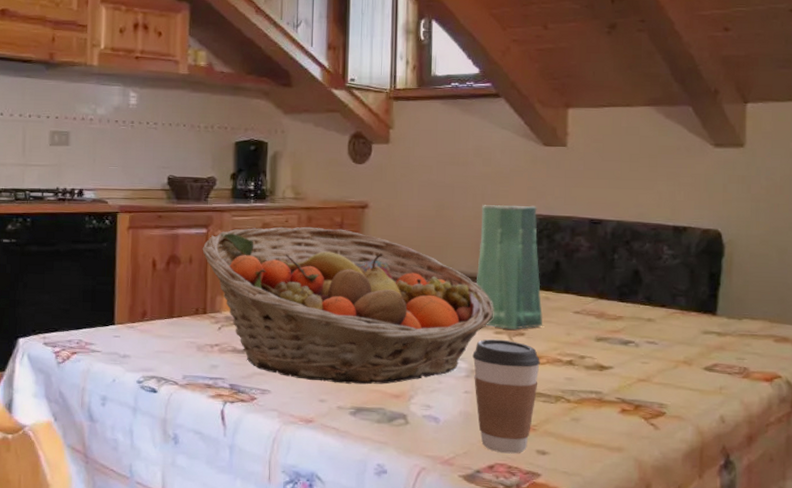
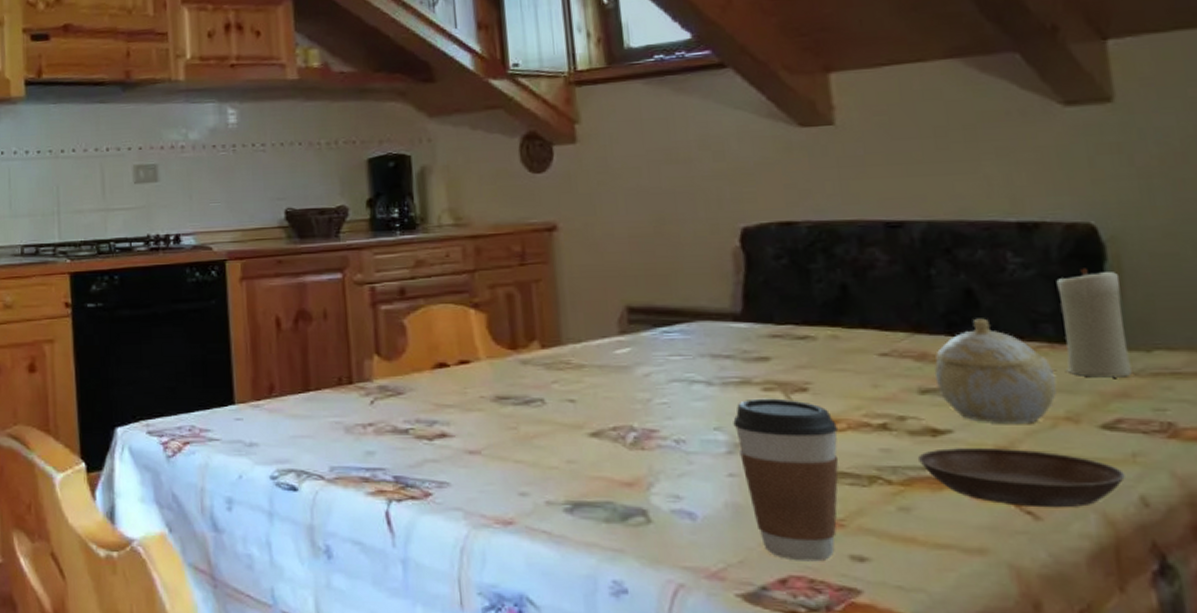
fruit basket: present [202,226,494,385] -> none [338,260,758,470]
vase: present [476,205,543,330] -> none [719,209,835,384]
saucer: none [589,379,713,422] -> present [918,448,1125,508]
sugar bowl: none [607,291,682,364] -> present [934,318,1057,423]
candle: none [689,260,730,336] -> present [1056,268,1132,378]

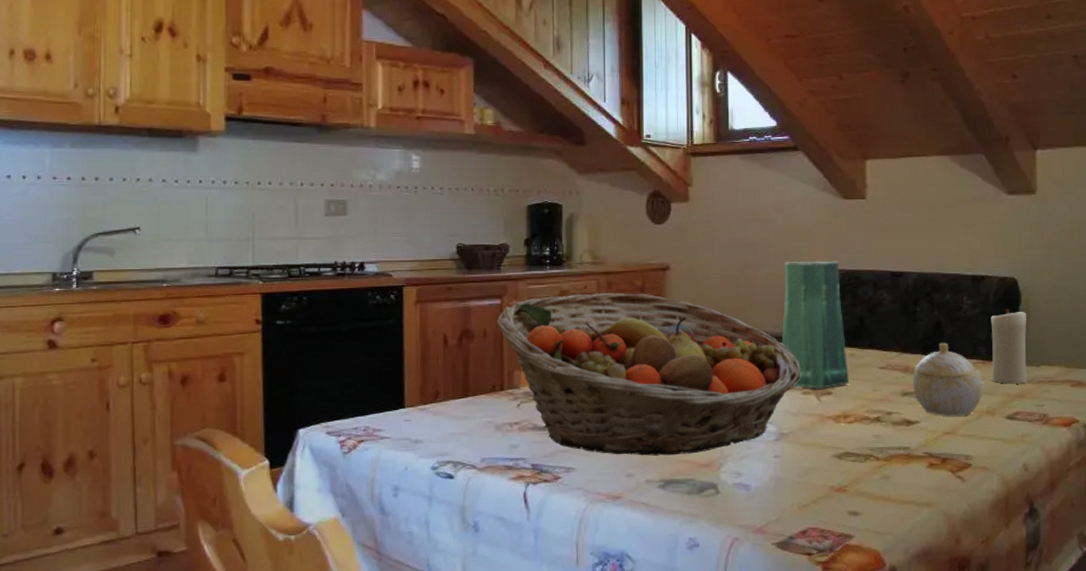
fruit basket: none [338,260,758,470] -> present [497,292,801,456]
vase: none [719,209,835,384] -> present [781,260,850,389]
coffee cup: present [733,398,839,562] -> none [781,399,849,517]
saucer: present [918,448,1125,508] -> none [897,433,1016,473]

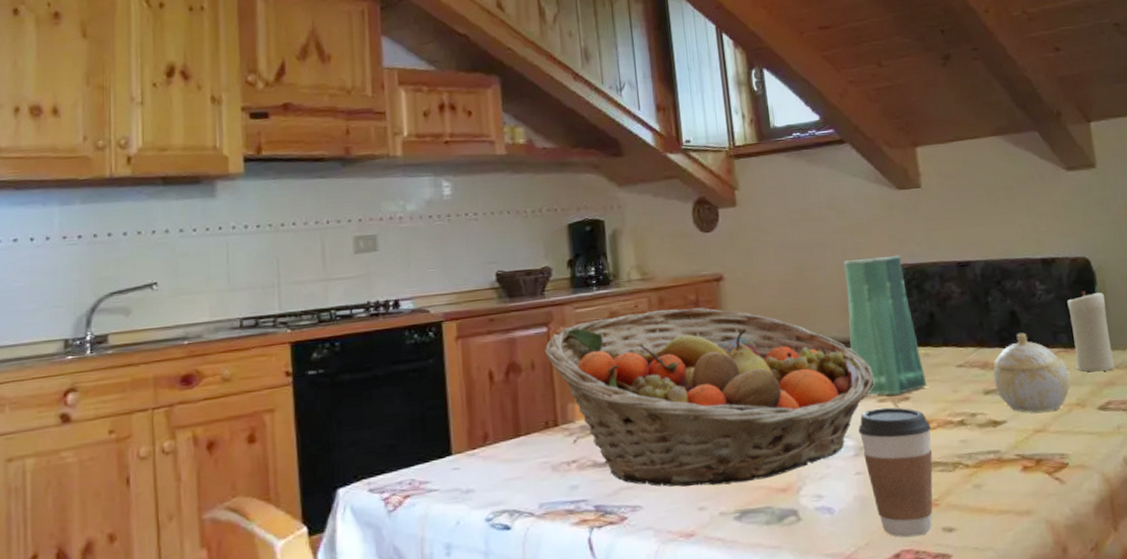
coffee cup: none [781,399,849,517] -> present [858,407,933,538]

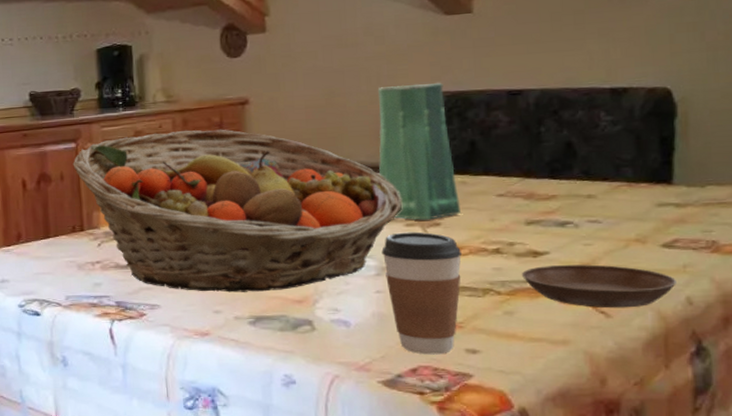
saucer: none [985,430,1114,474] -> present [522,264,676,308]
sugar bowl: present [993,332,1071,412] -> none [538,164,631,246]
candle: present [1067,291,1115,372] -> none [637,123,689,208]

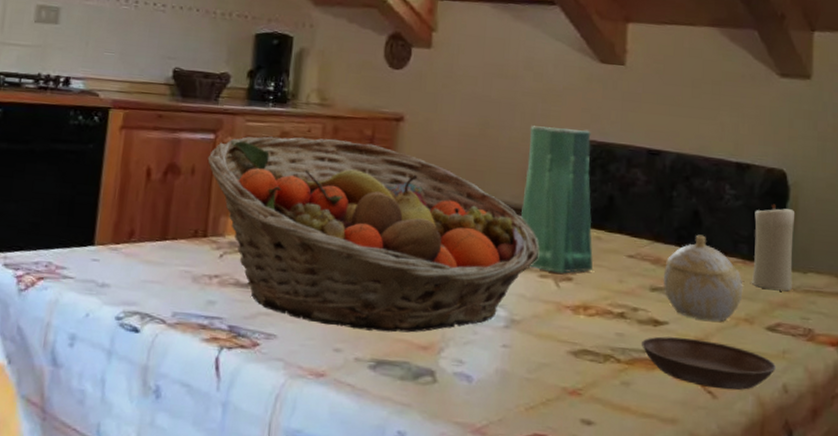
coffee cup: present [381,232,463,355] -> none [513,283,590,423]
sugar bowl: none [538,164,631,246] -> present [663,234,743,321]
candle: none [637,123,689,208] -> present [751,204,796,292]

